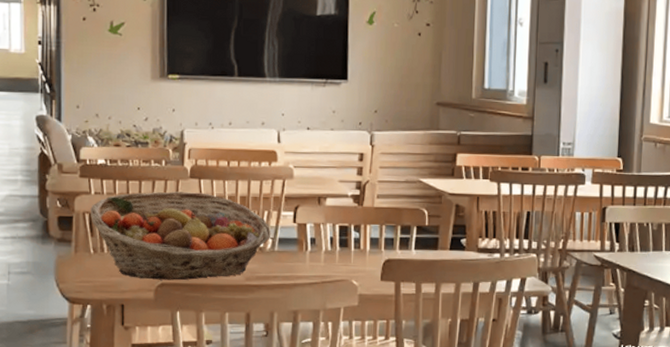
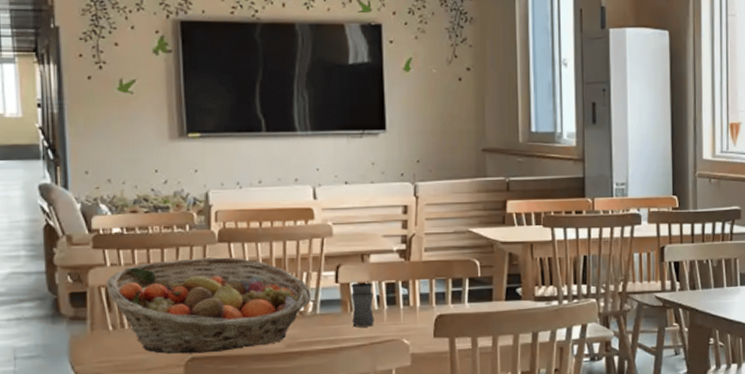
jar: none [307,224,328,266] -> present [351,282,374,327]

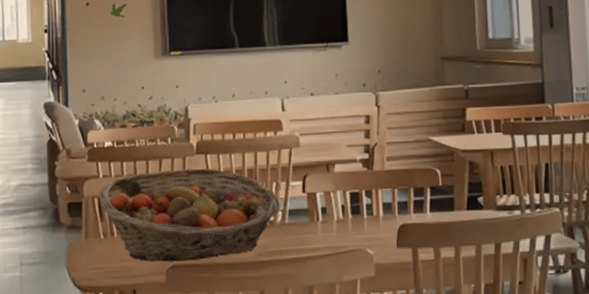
jar: present [351,282,374,327] -> none [317,192,340,237]

